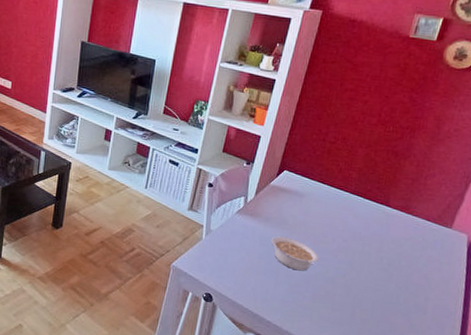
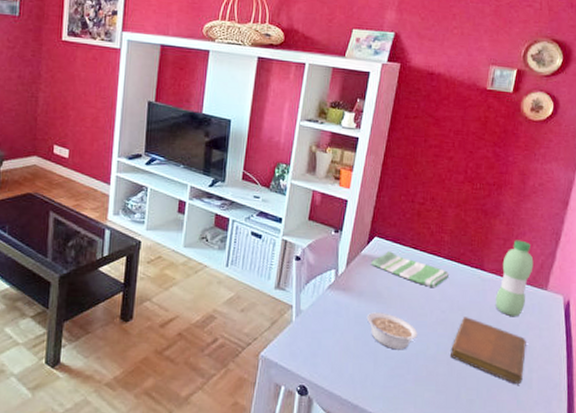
dish towel: none [278,184,354,220] -> present [370,251,449,289]
notebook: none [348,247,425,311] -> present [449,317,526,385]
water bottle: none [397,180,441,251] -> present [495,240,534,317]

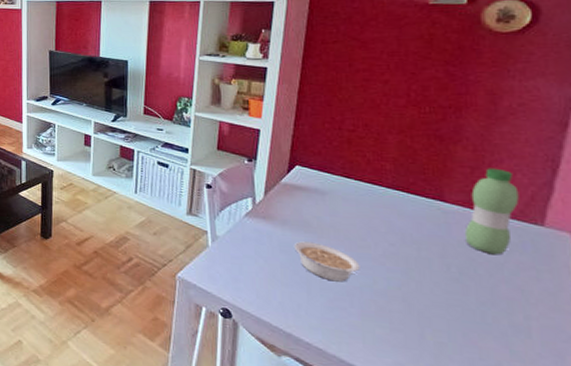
dish towel: present [370,251,449,289] -> none [293,180,395,220]
notebook: present [449,317,526,385] -> none [405,251,518,333]

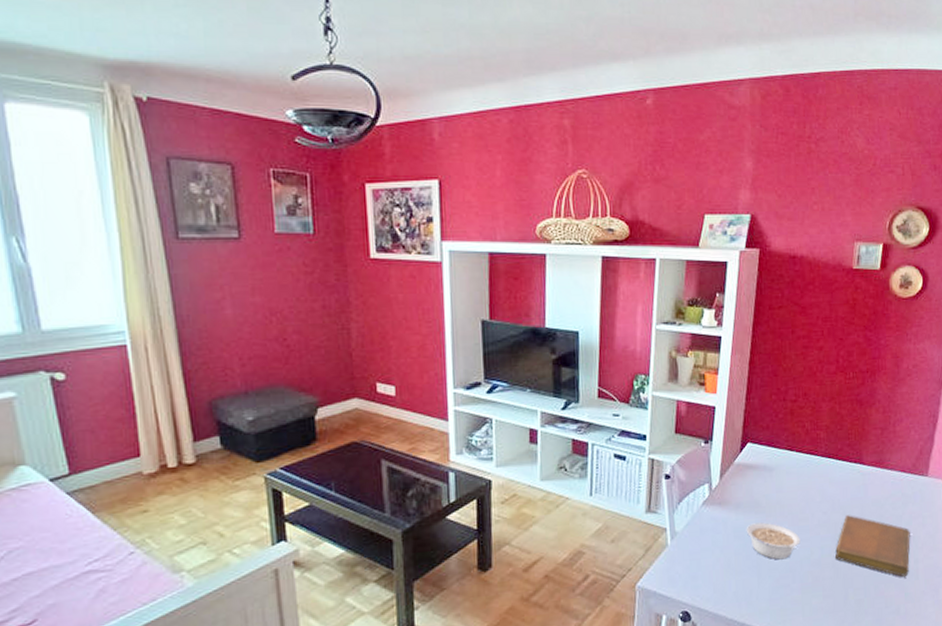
notebook: none [405,251,518,333] -> present [834,515,910,578]
water bottle: present [464,168,520,255] -> none [876,427,913,509]

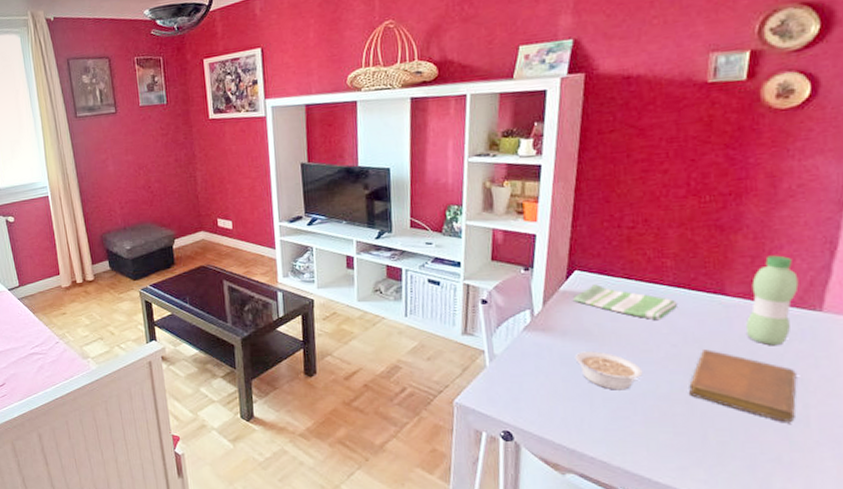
dish towel: none [745,456,827,490] -> present [572,284,677,321]
water bottle: none [876,427,913,509] -> present [745,255,799,346]

